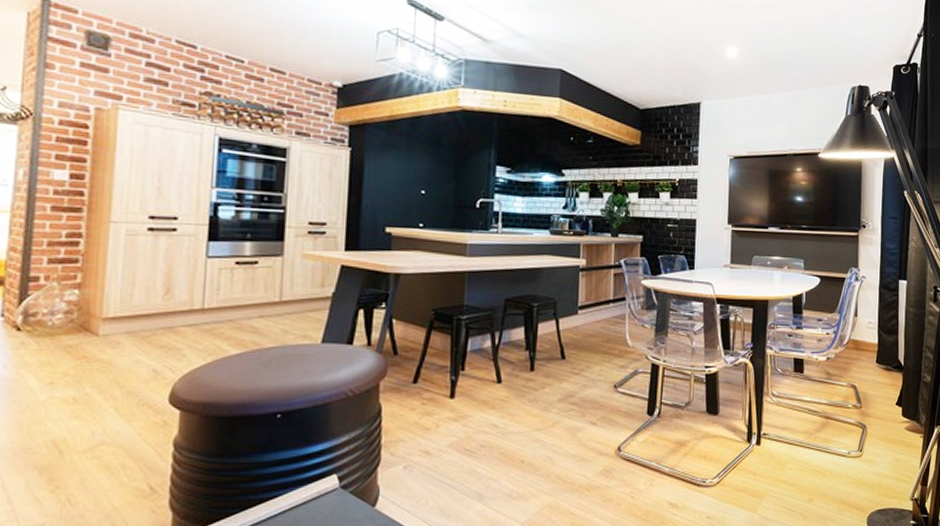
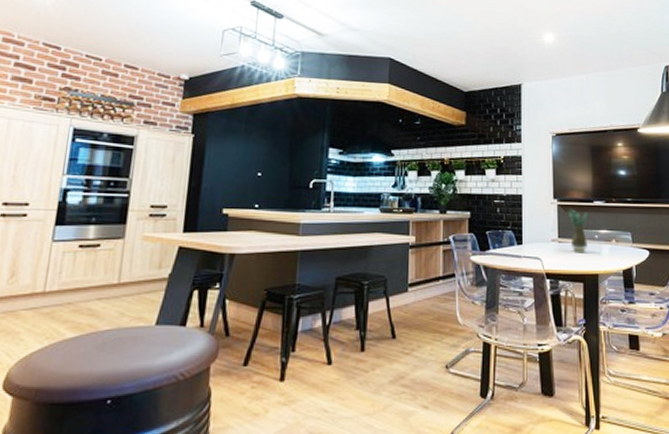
vase: none [741,233,762,279] -> present [568,207,589,253]

